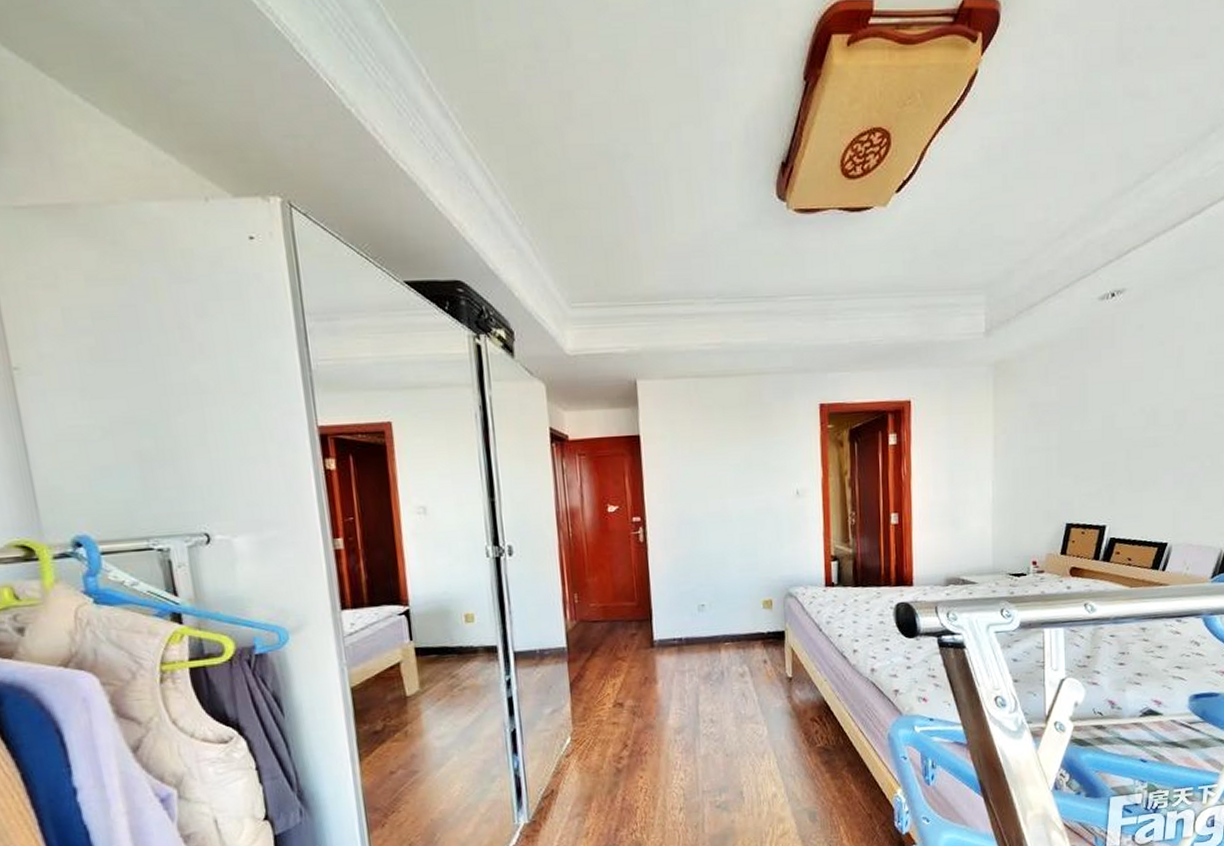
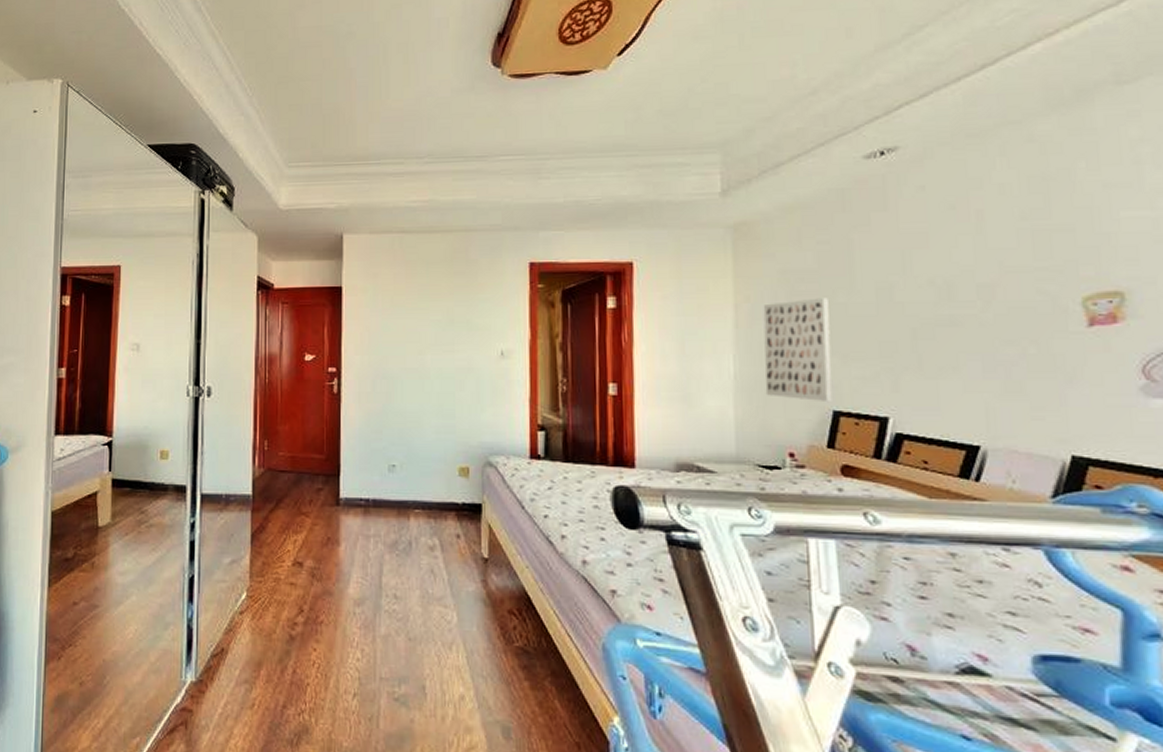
wall art: none [1016,427,1067,517] -> present [763,298,832,403]

